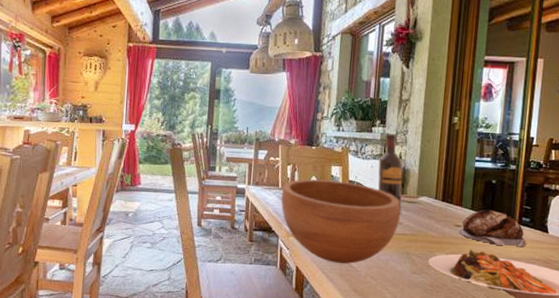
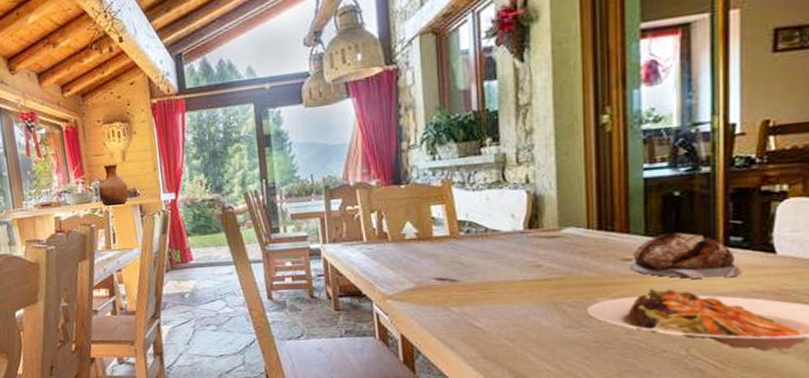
vase: none [68,91,95,128] -> present [98,164,129,206]
bowl: present [281,179,401,264] -> none [368,223,537,325]
wine bottle: present [378,133,403,214] -> none [496,151,538,255]

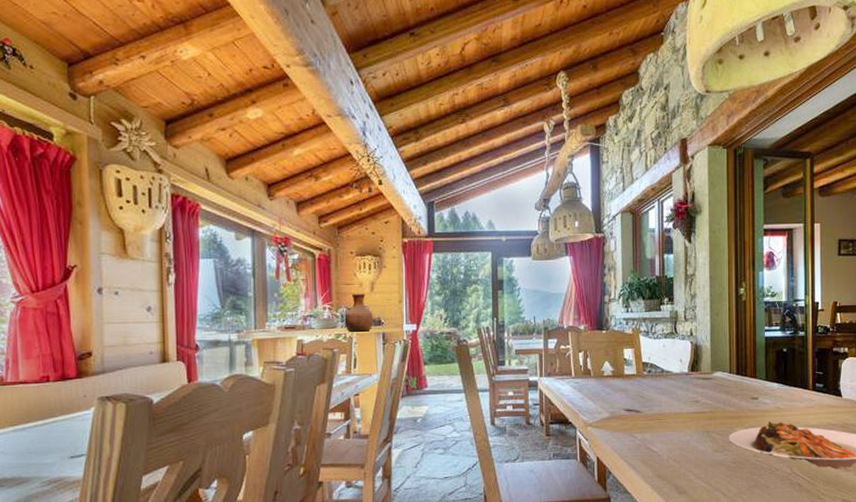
bread: present [630,232,741,279] -> none [756,379,823,414]

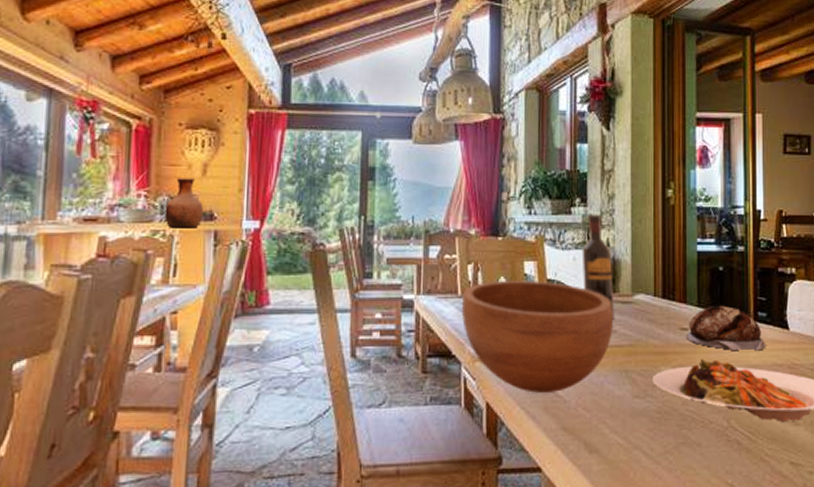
bowl: none [576,364,696,449] -> present [462,281,613,393]
wine bottle: none [670,310,697,392] -> present [582,214,614,320]
bread: none [756,379,823,414] -> present [686,305,766,351]

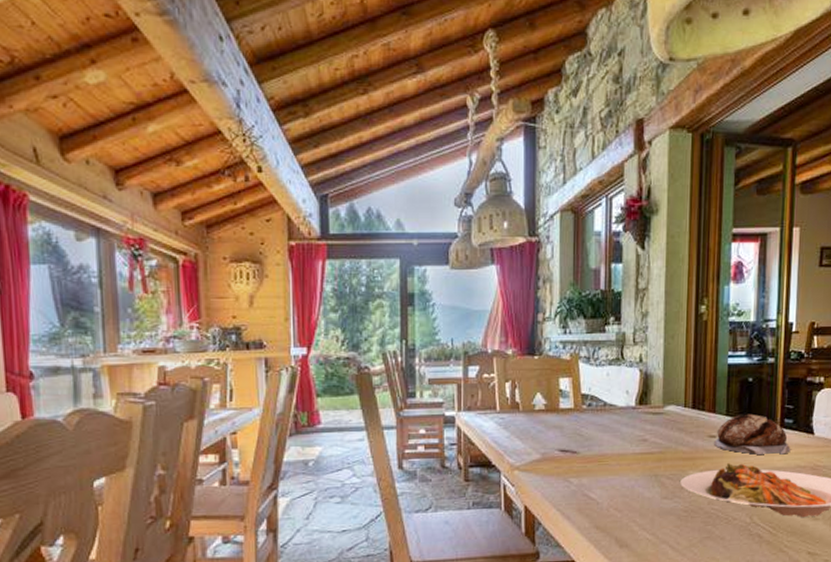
vase: present [164,178,203,228] -> none [217,309,253,357]
bowl: present [462,281,613,393] -> none [501,396,644,496]
wine bottle: present [582,214,614,320] -> none [615,331,646,429]

